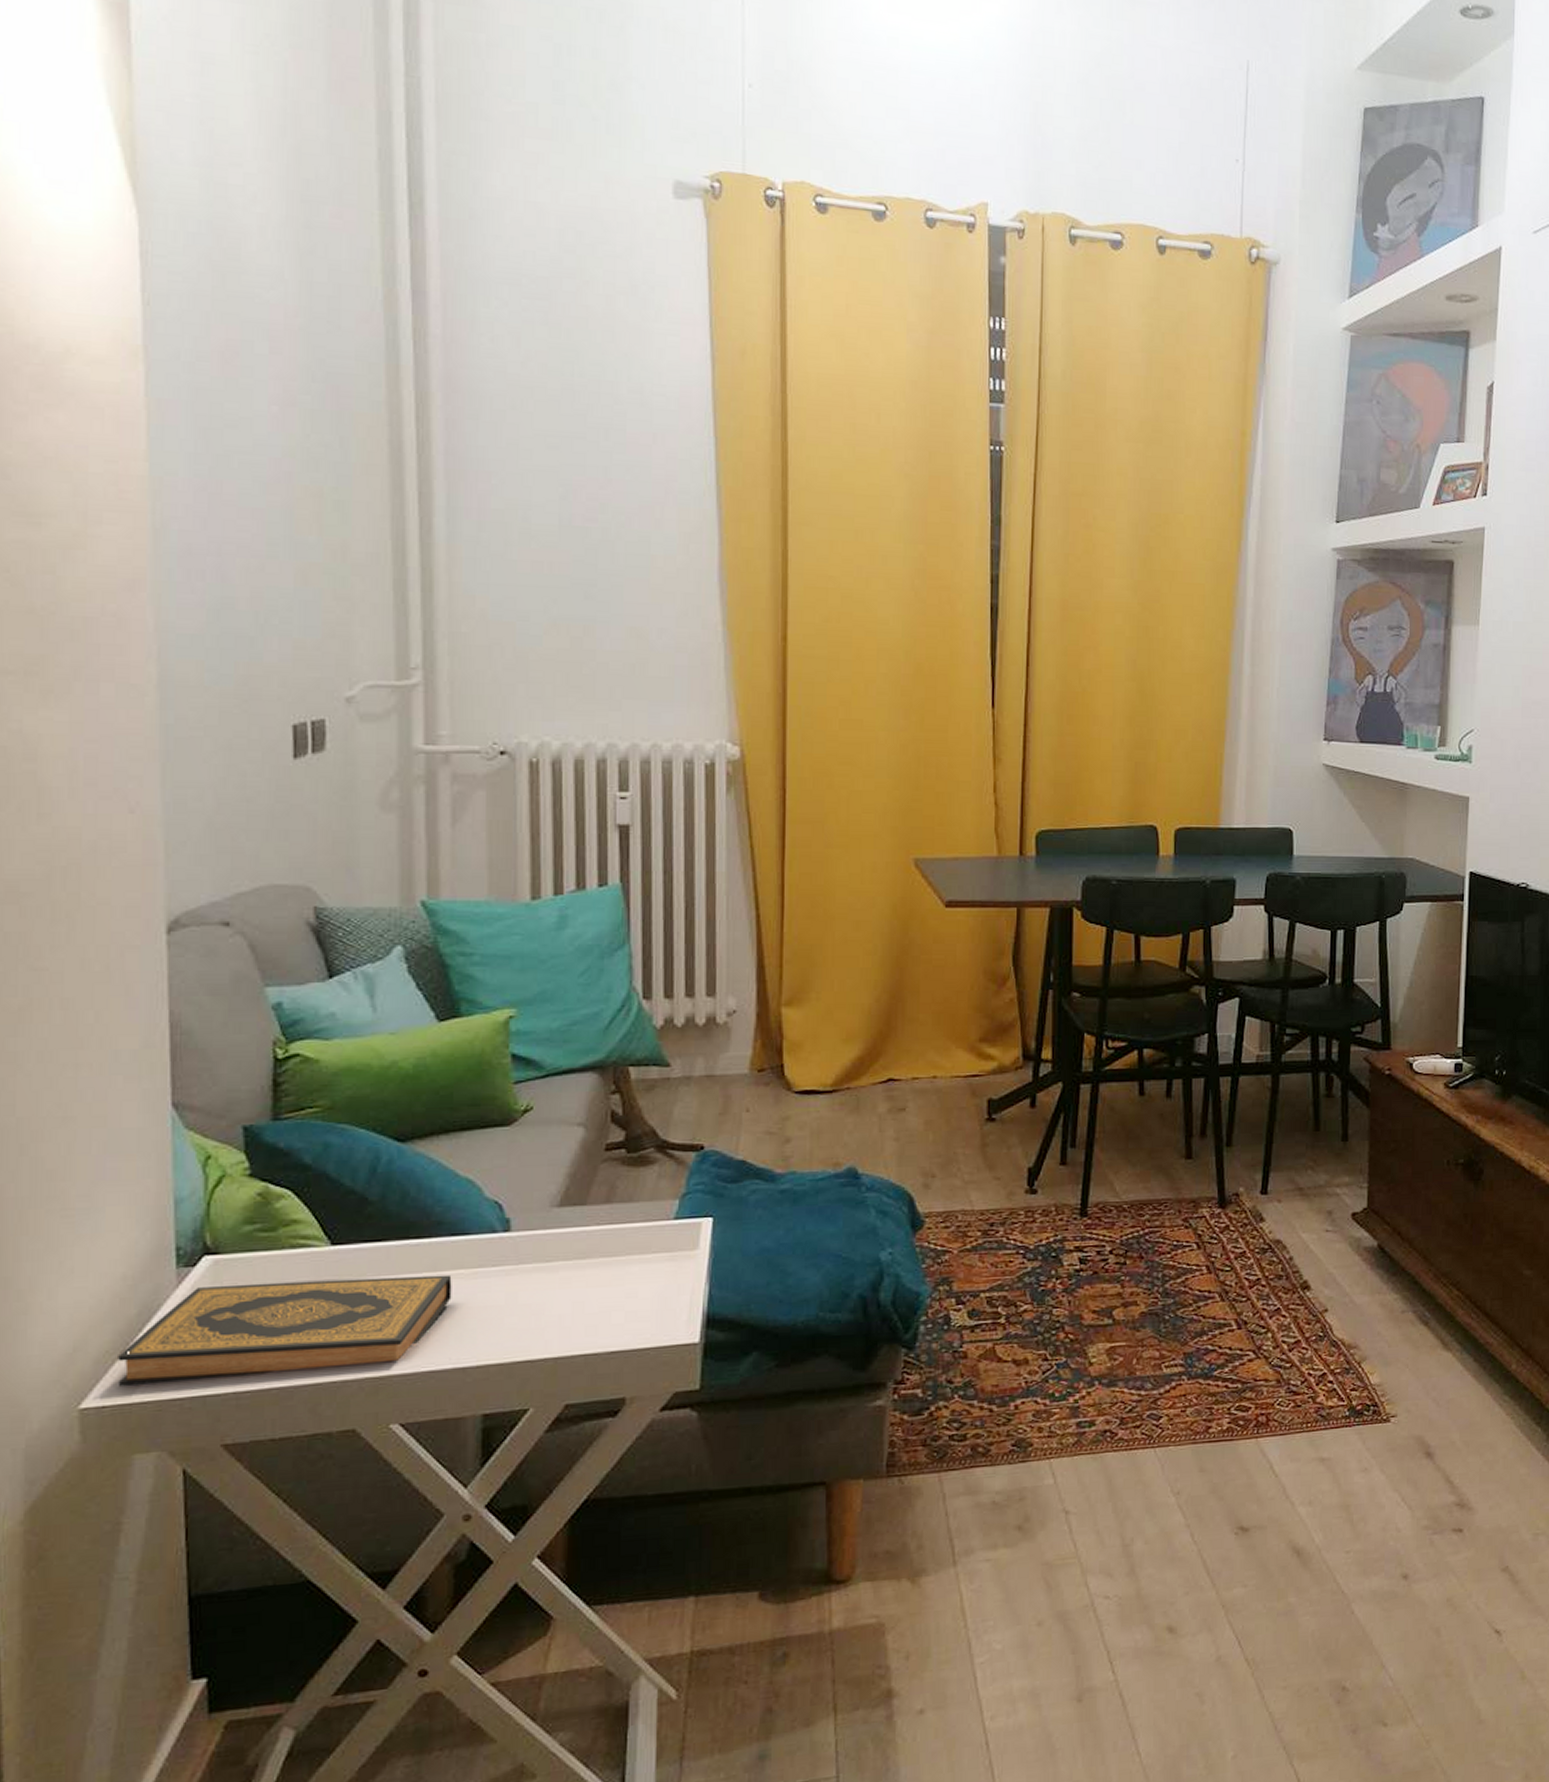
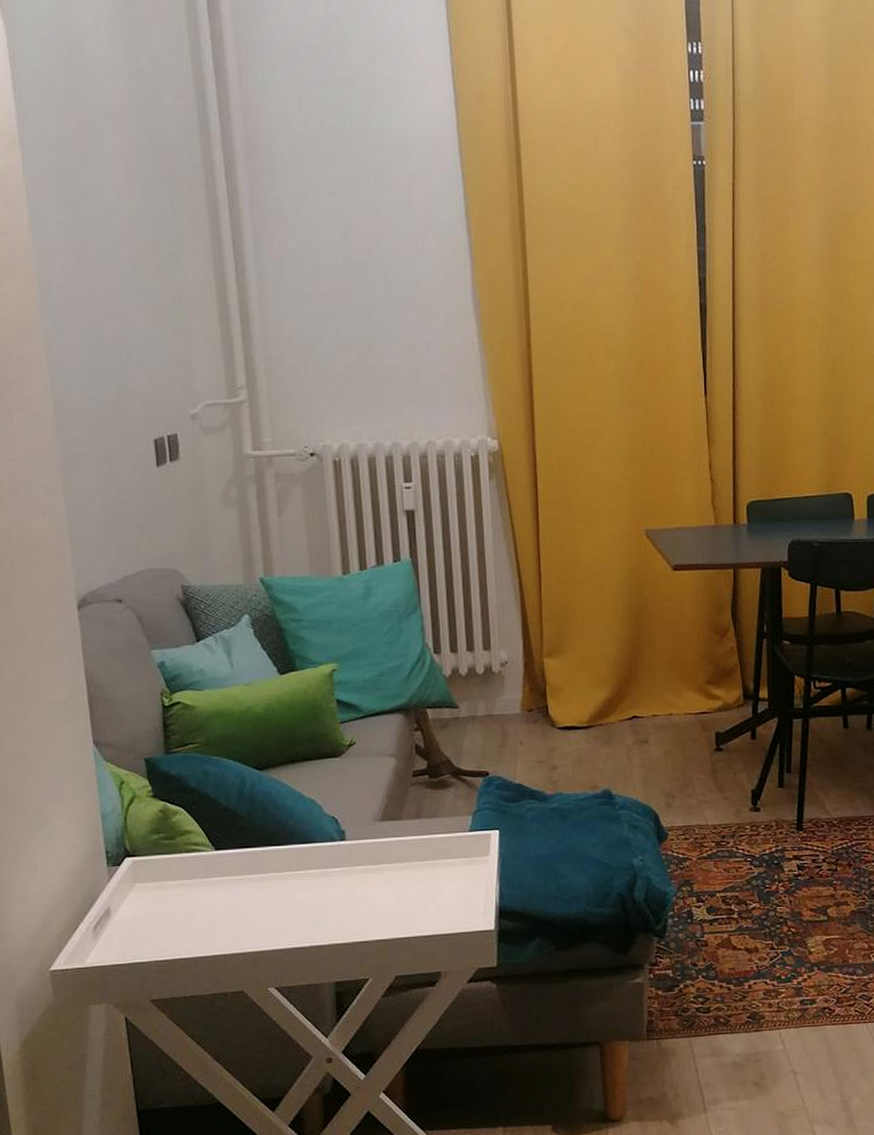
hardback book: present [117,1274,452,1386] -> none [73,874,306,954]

